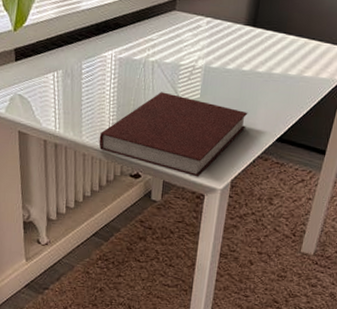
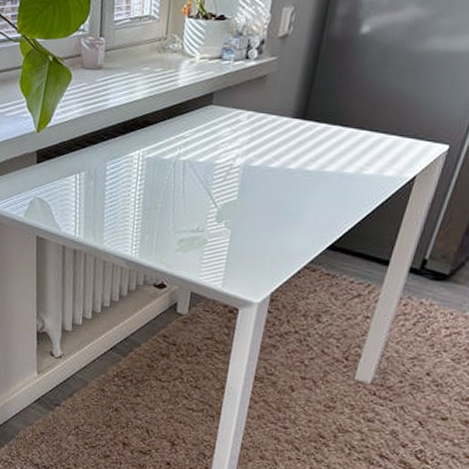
notebook: present [99,91,248,177] -> none [121,193,294,289]

